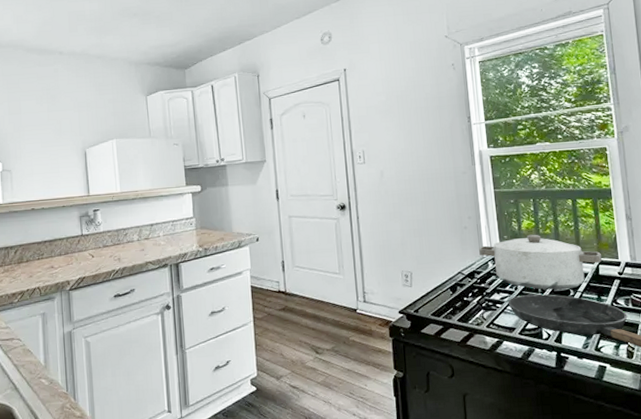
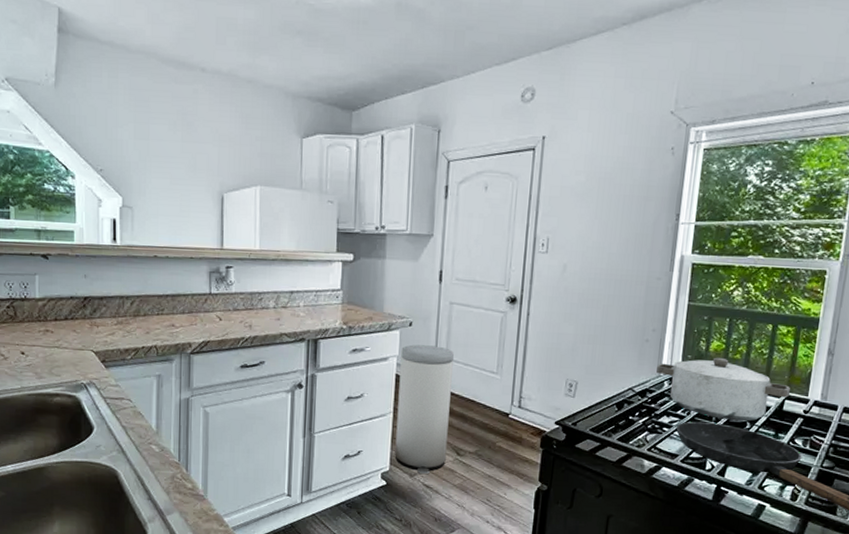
pedal bin: none [252,256,307,376] -> present [395,344,454,475]

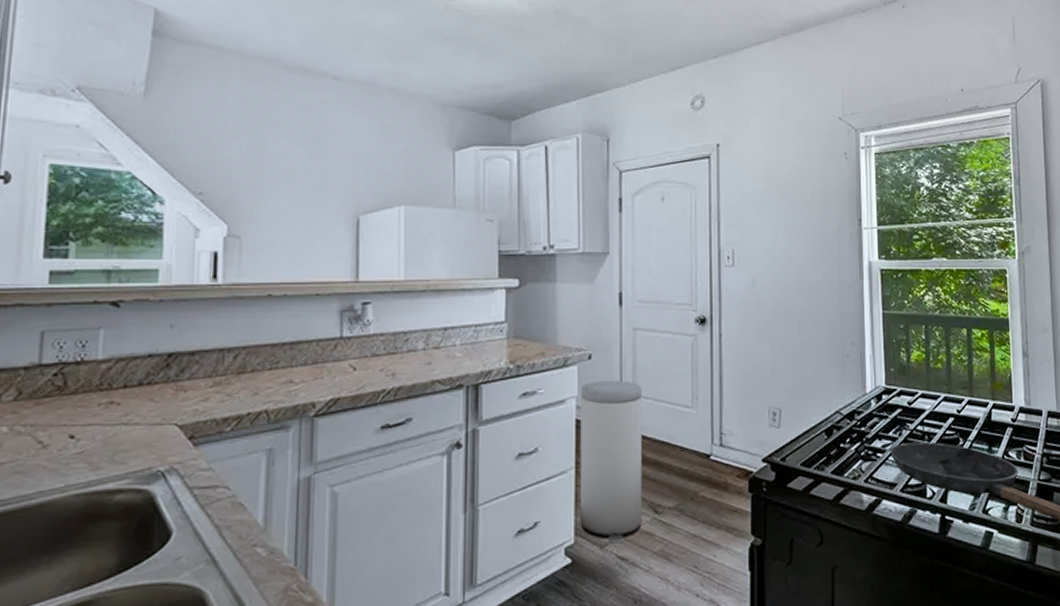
cooking pot: present [656,357,790,422] -> none [861,368,995,438]

